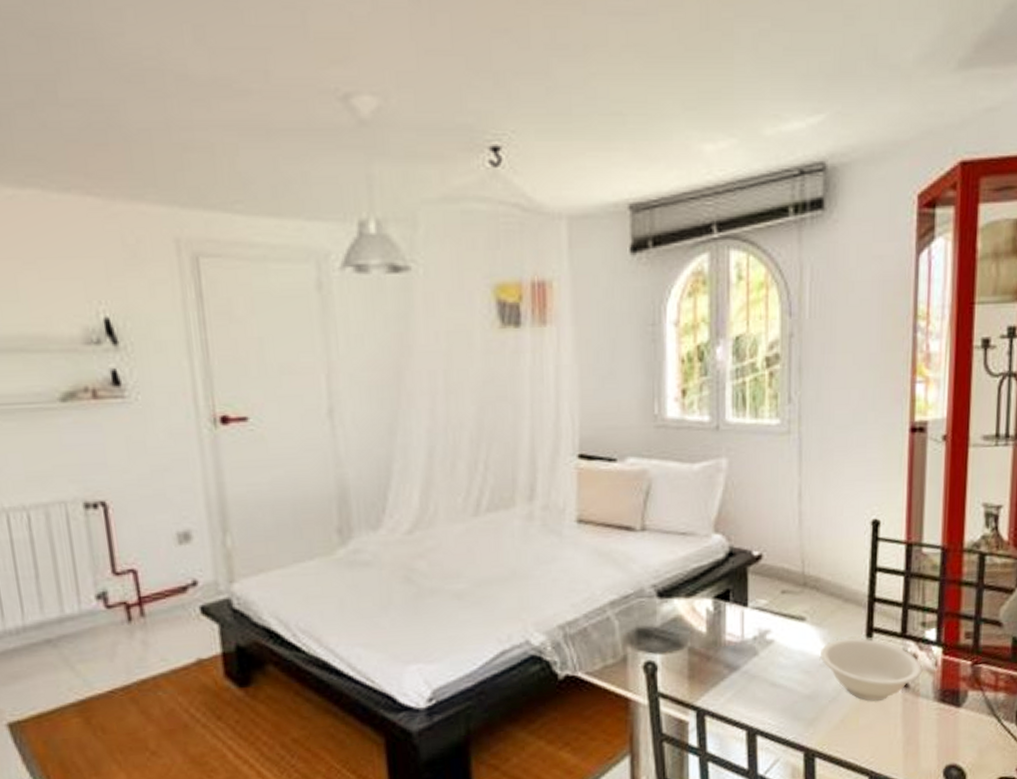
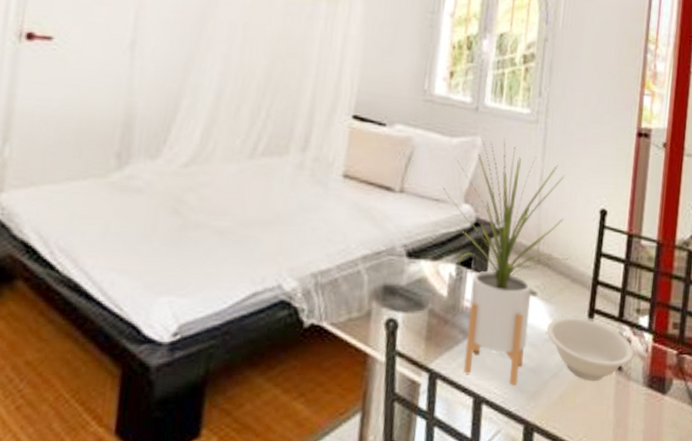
house plant: none [688,456,841,715] -> present [442,137,570,386]

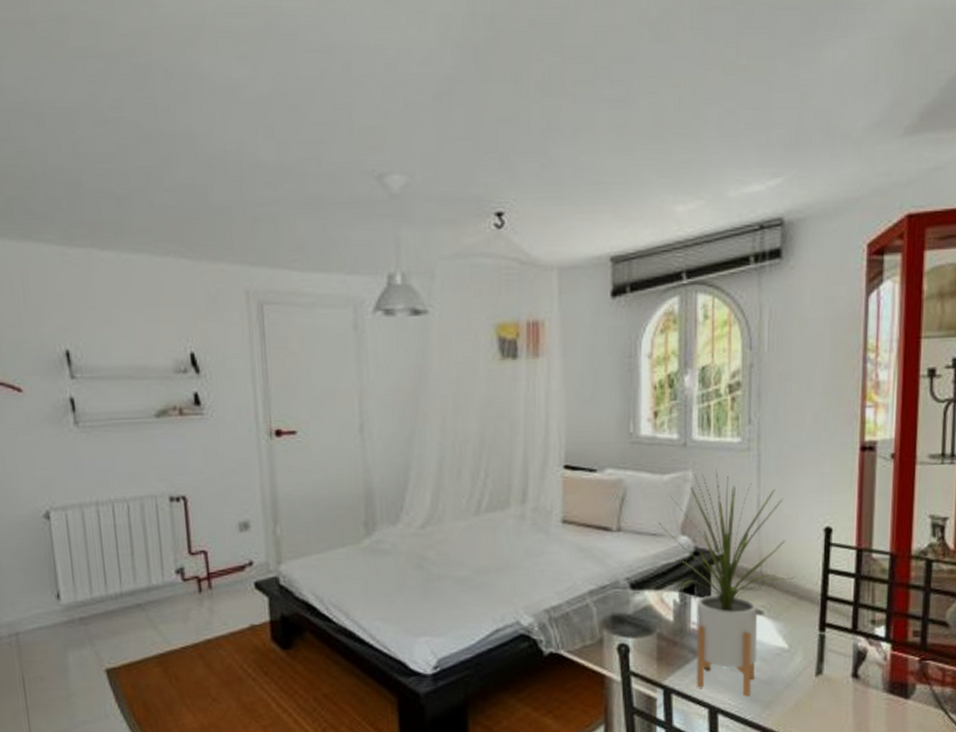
decorative bowl: present [546,316,634,382] -> none [777,631,871,690]

